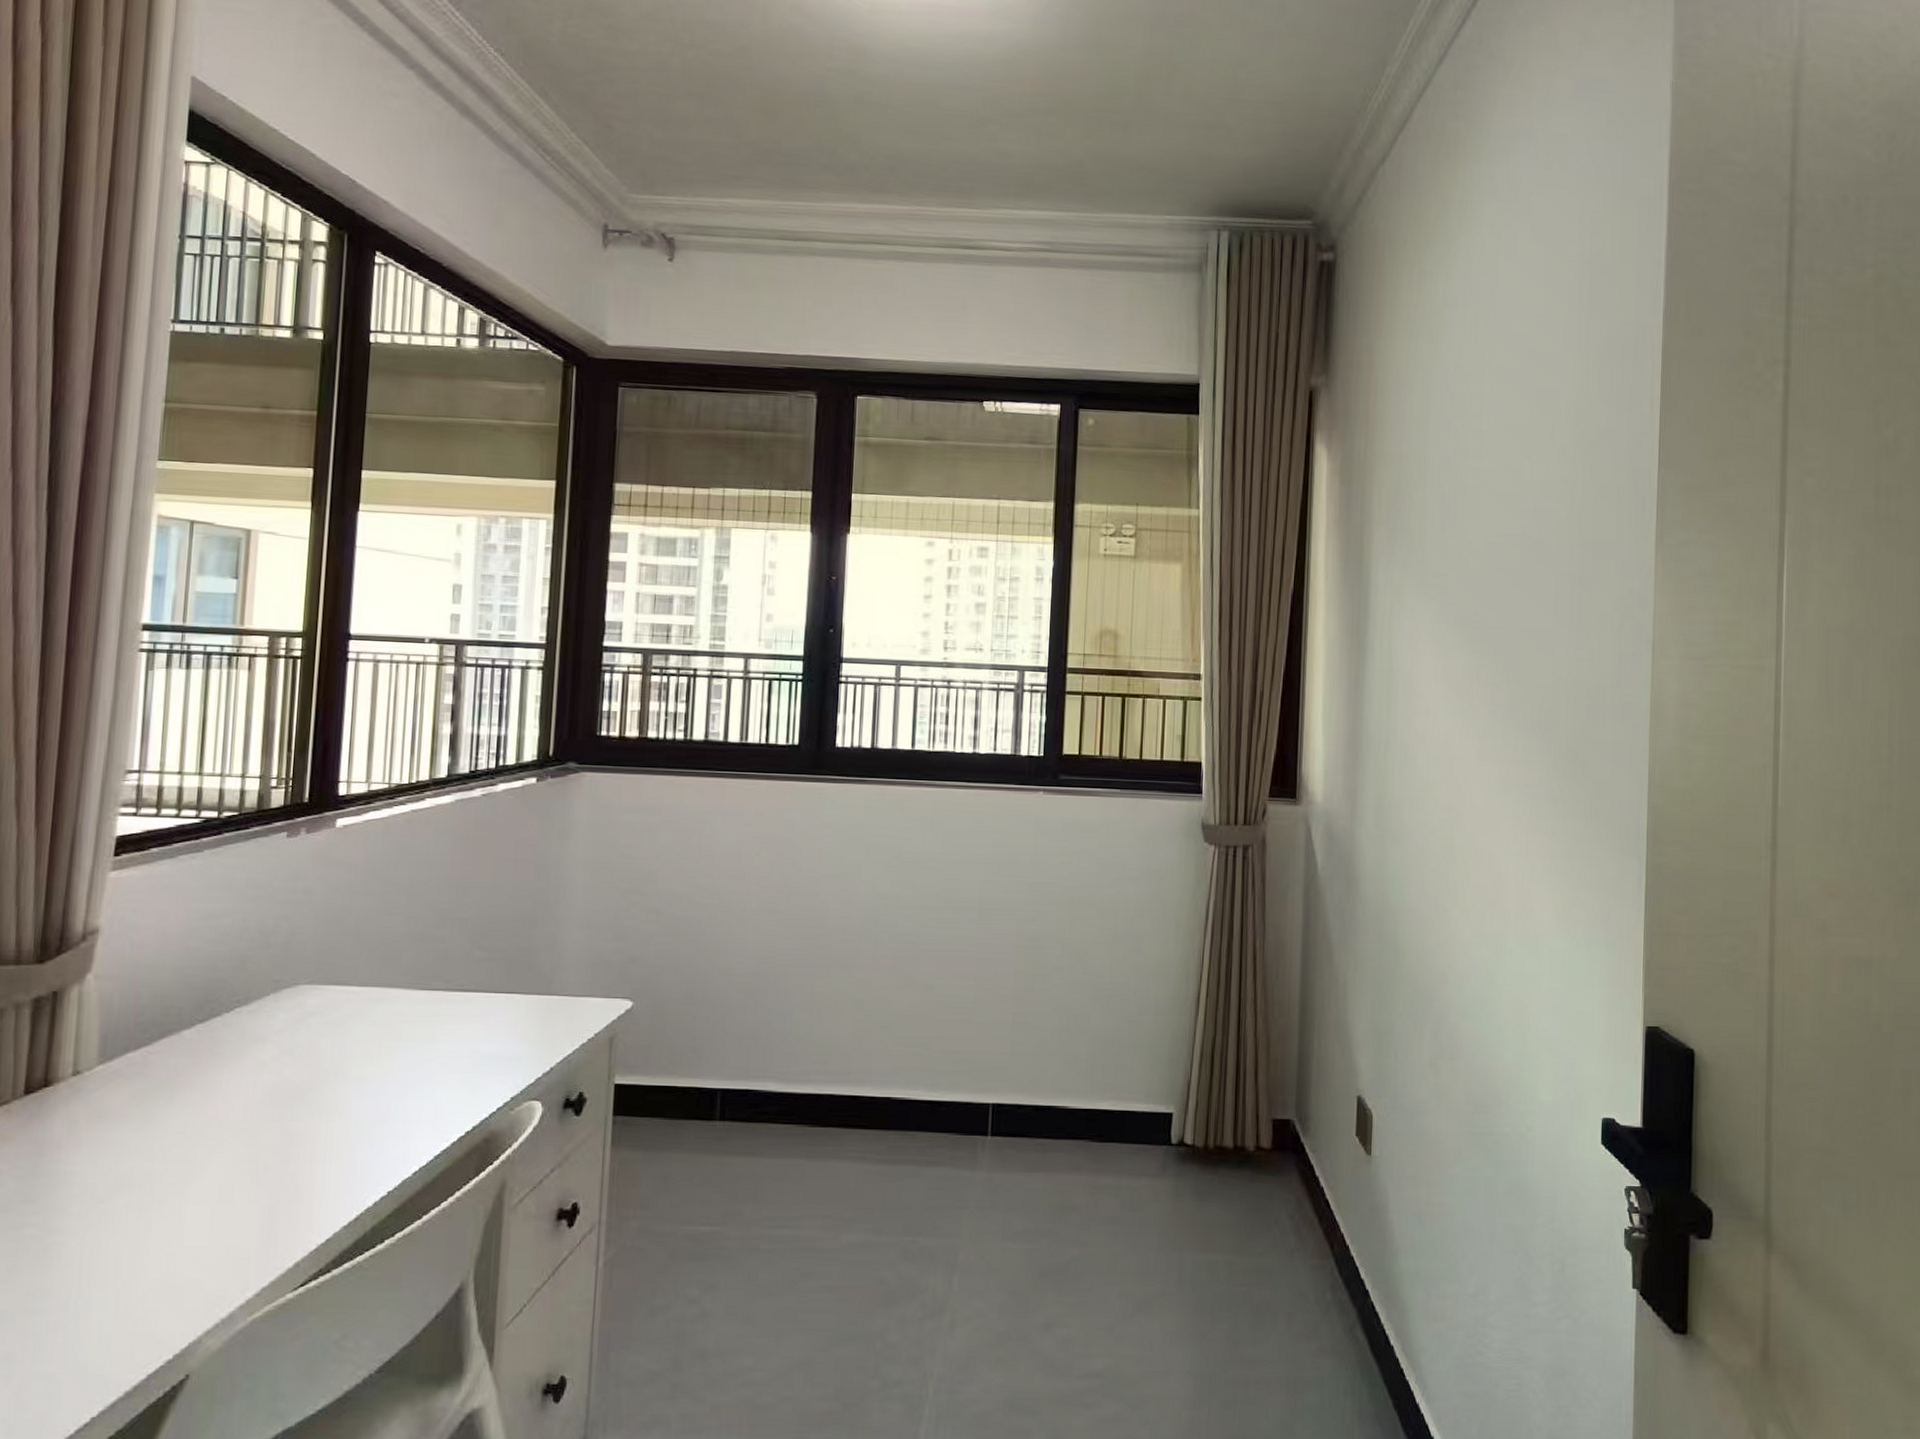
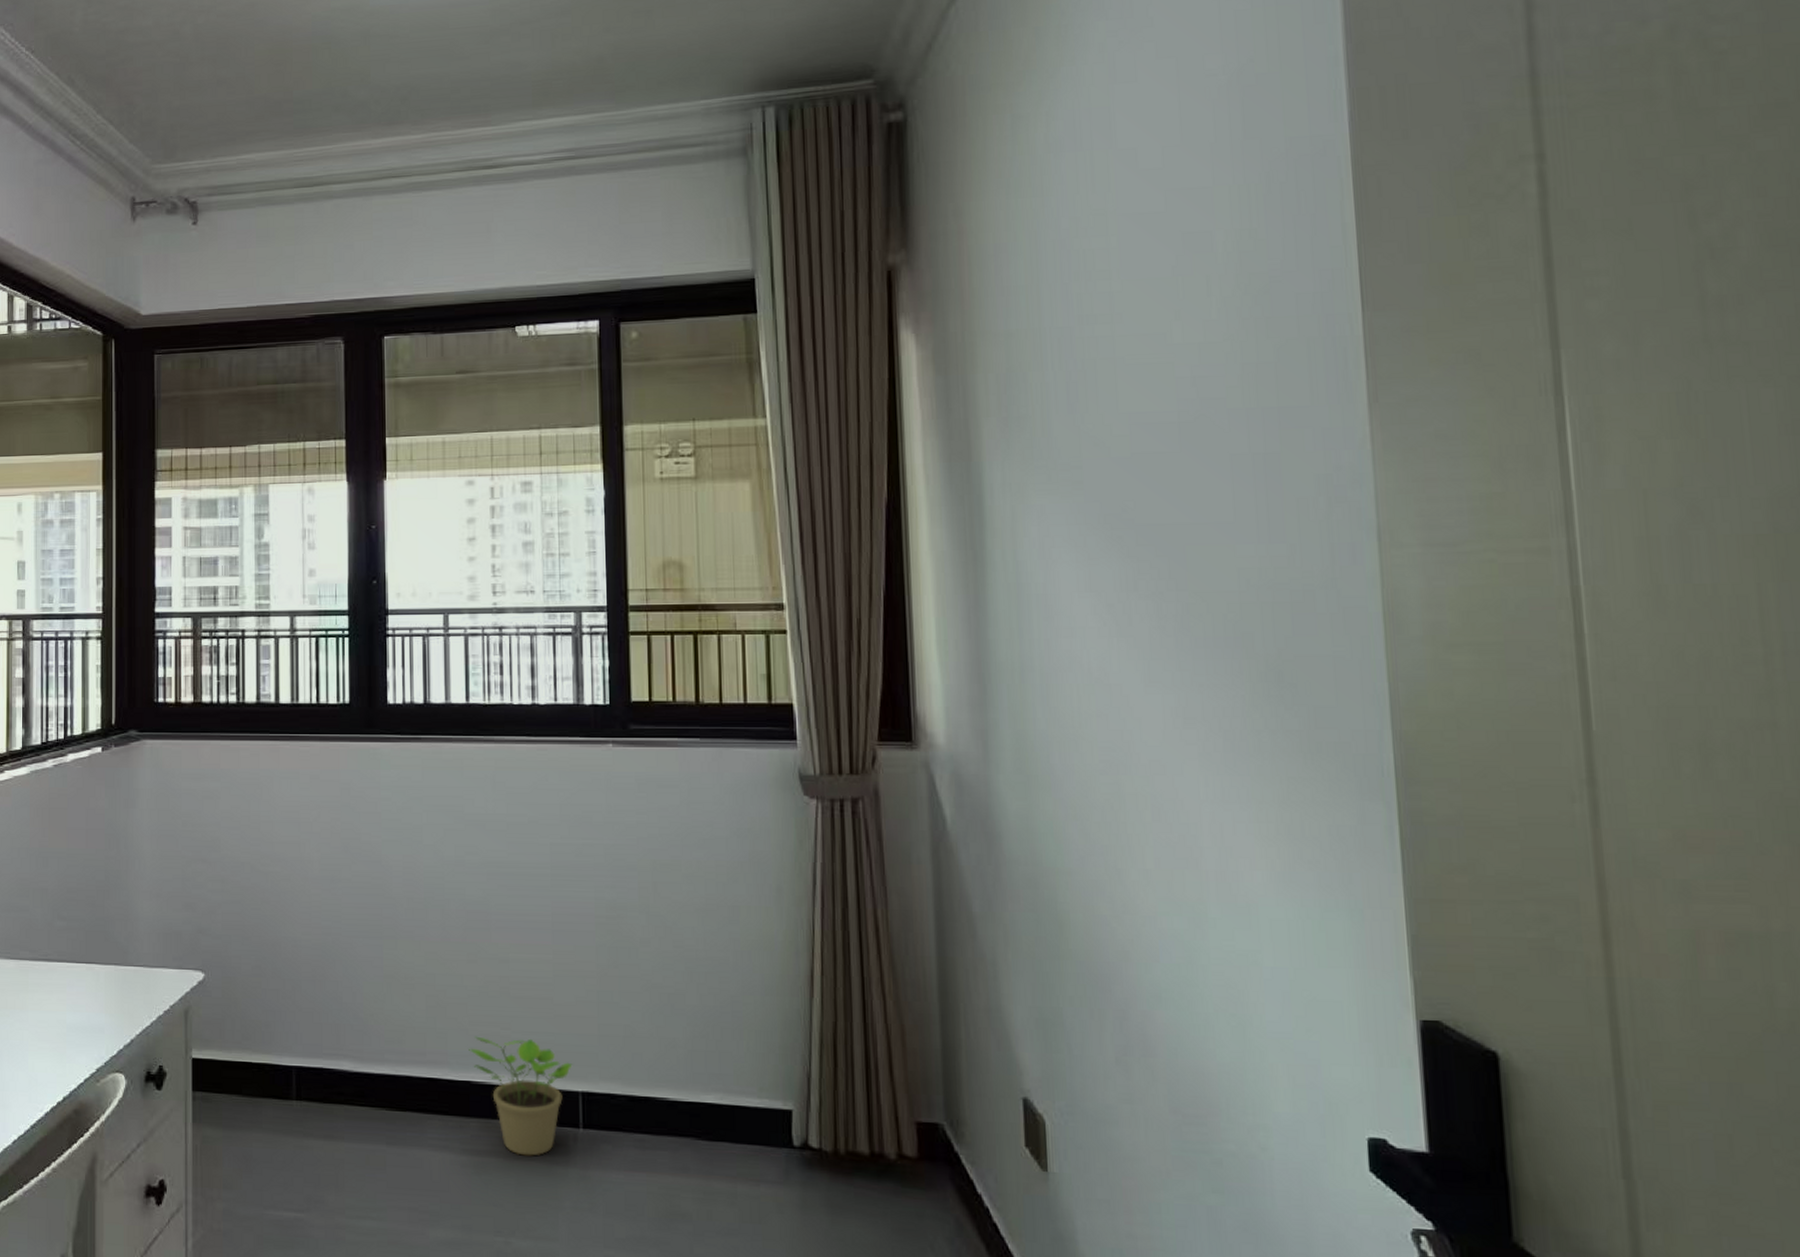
potted plant: none [891,1056,986,1163] -> present [469,1036,573,1156]

